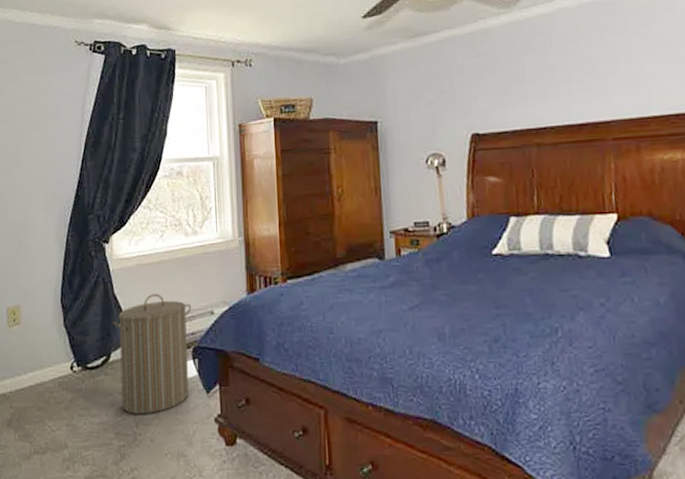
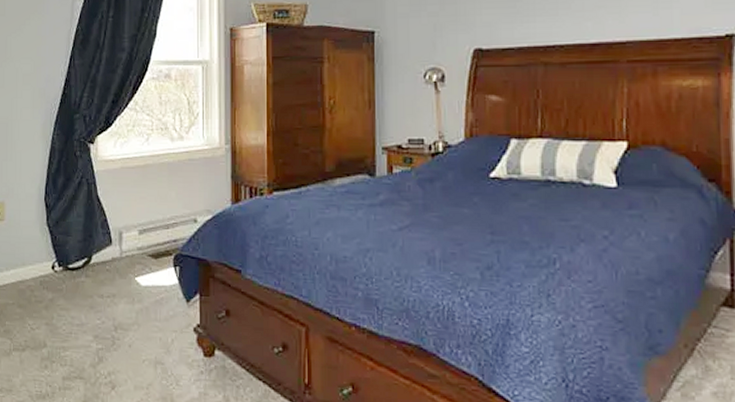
laundry hamper: present [112,293,192,414] -> none [94,198,175,319]

